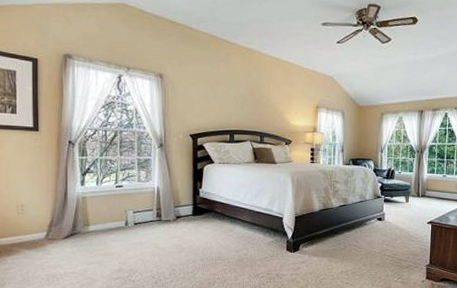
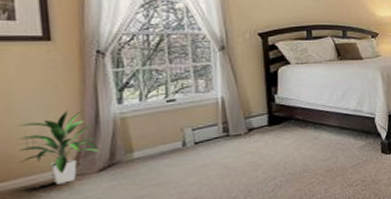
indoor plant: none [12,188,65,245] -> present [18,110,98,184]

